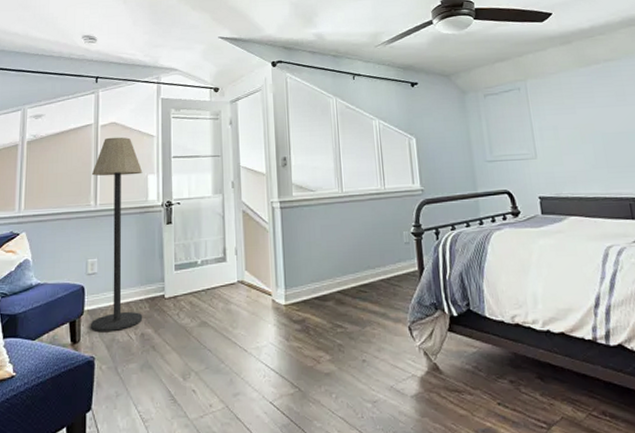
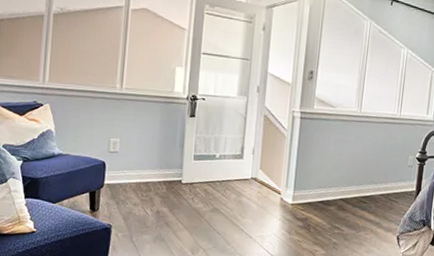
floor lamp: present [90,137,143,331] -> none [109,23,171,205]

